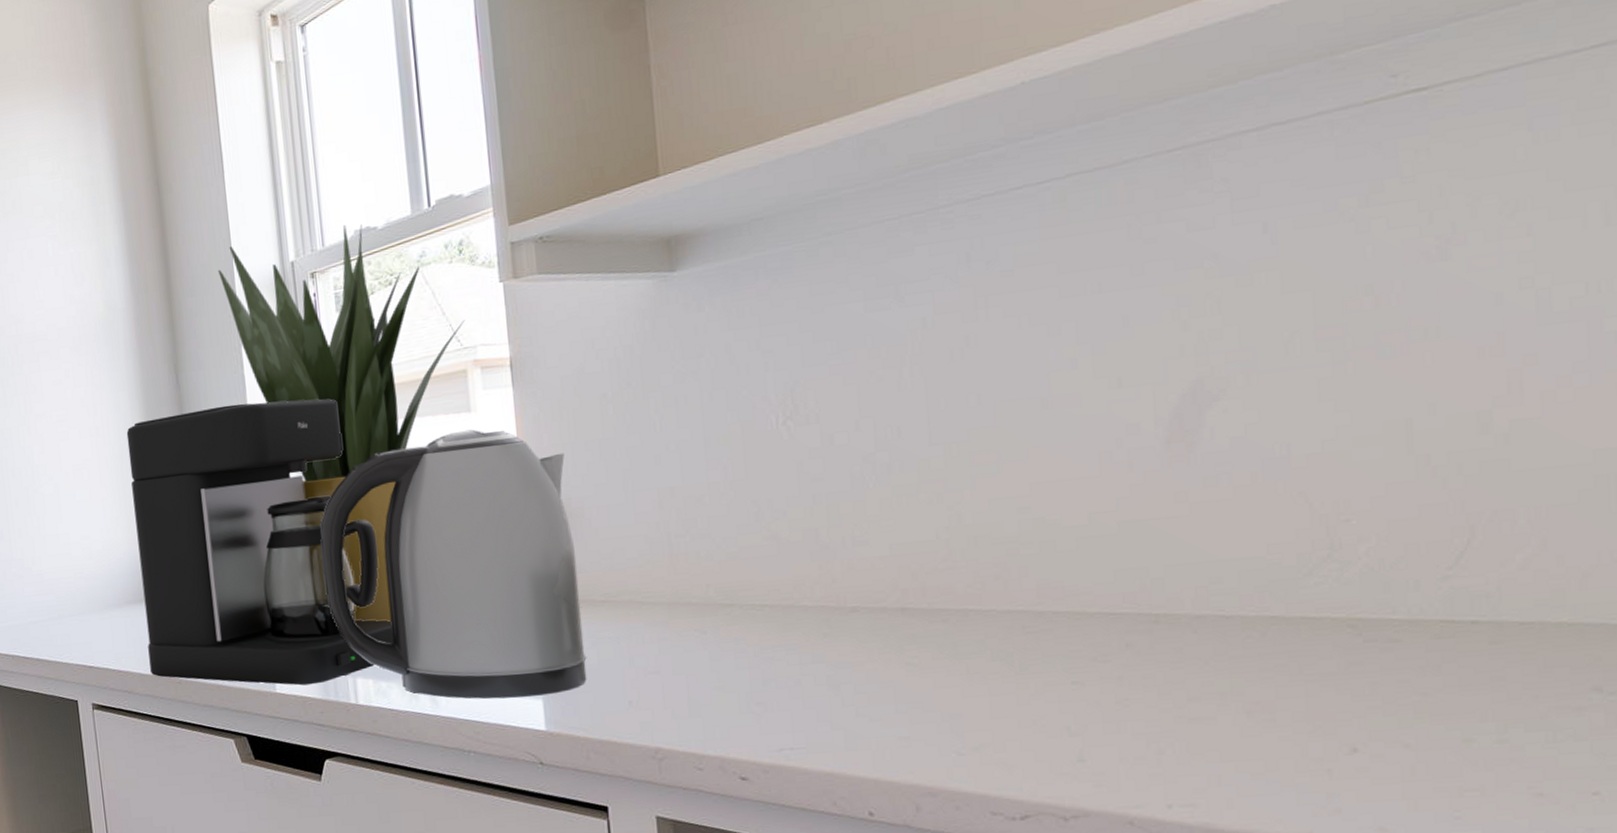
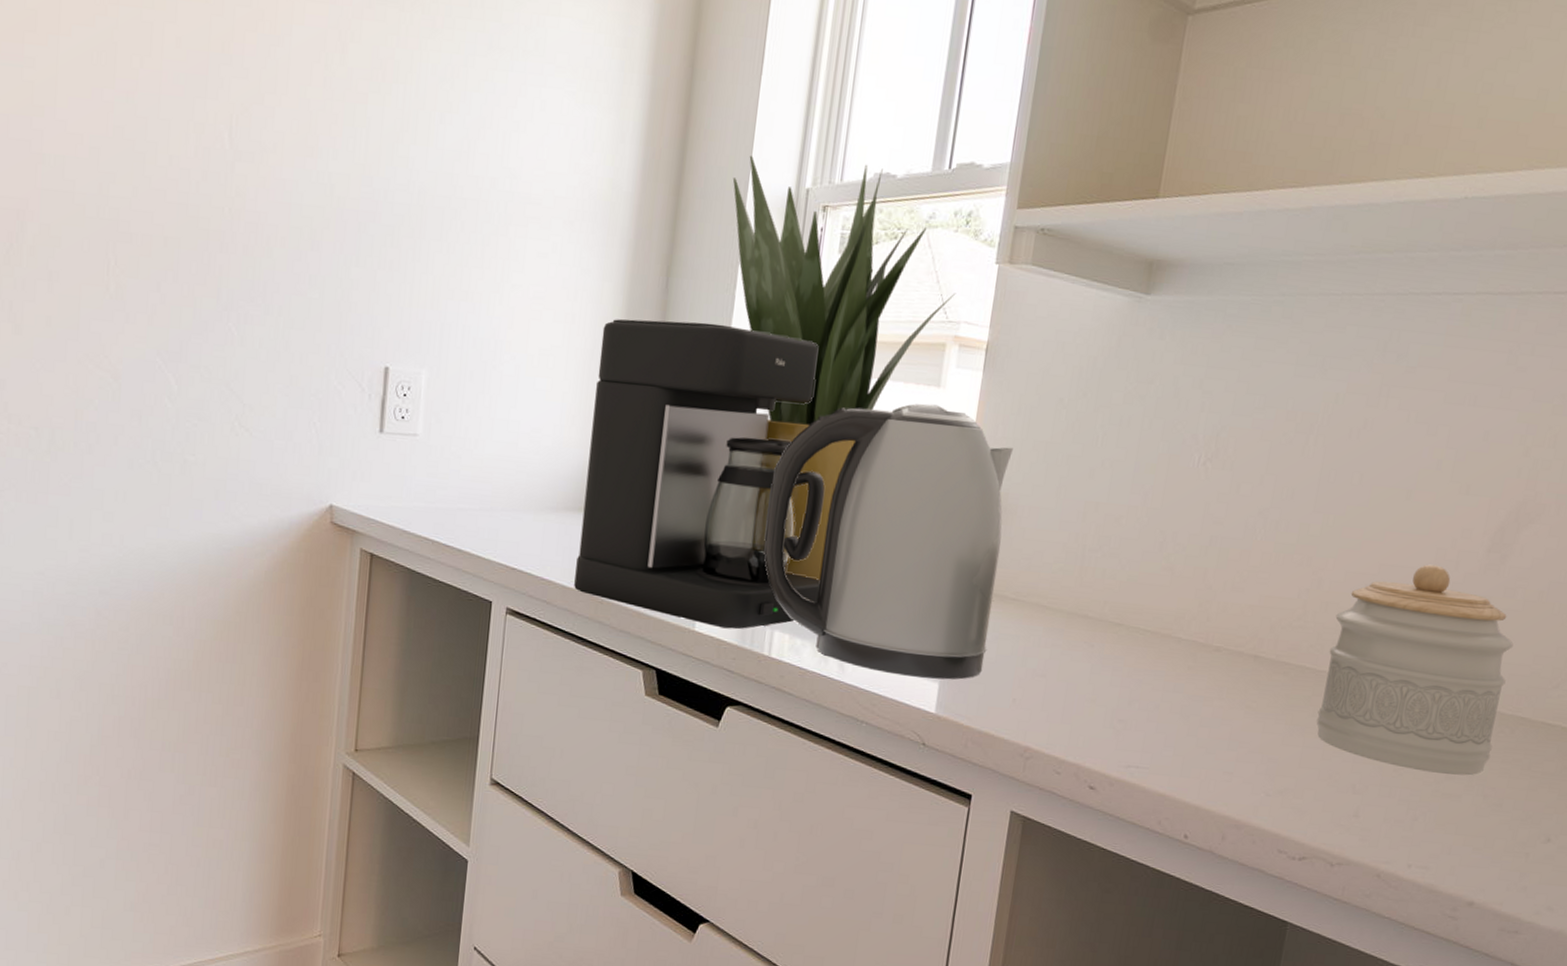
jar: none [990,470,1242,699] -> present [1316,564,1514,776]

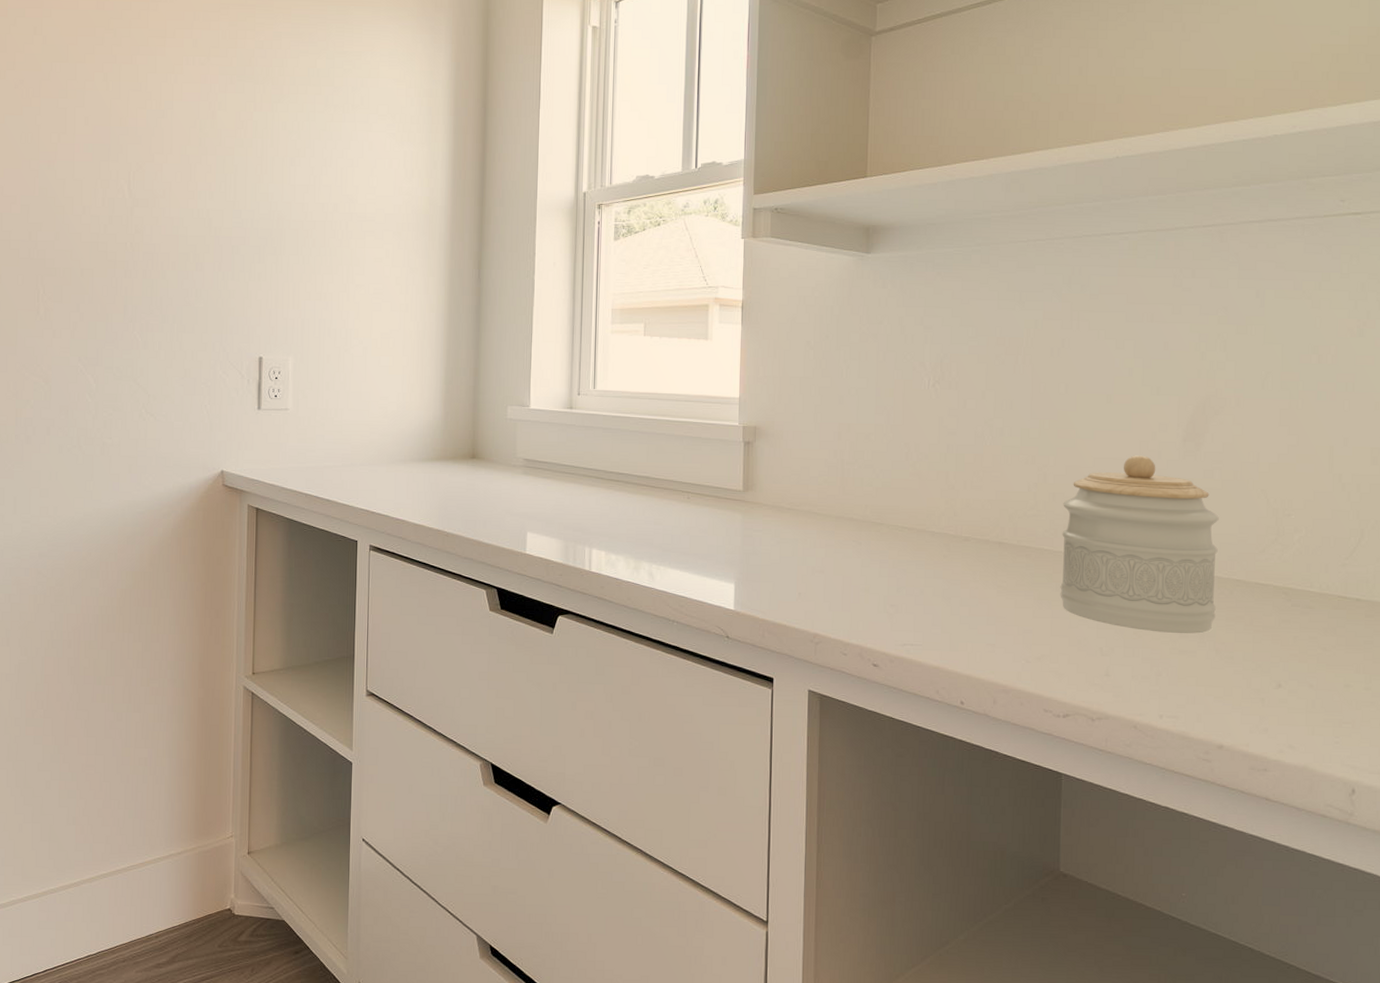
coffee maker: present [574,319,825,630] -> none [424,302,626,550]
planter: present [732,156,956,580] -> none [524,170,713,504]
kettle: present [763,403,1013,680] -> none [576,354,773,581]

